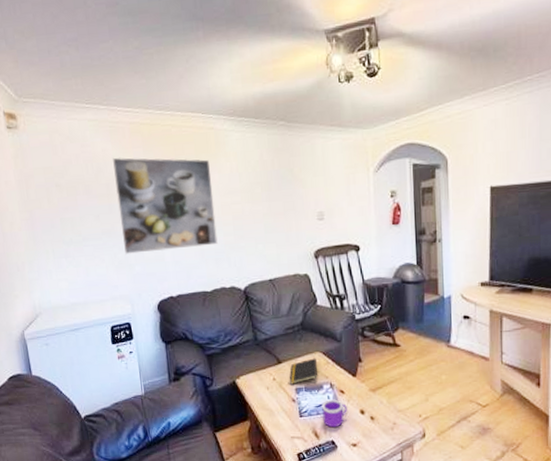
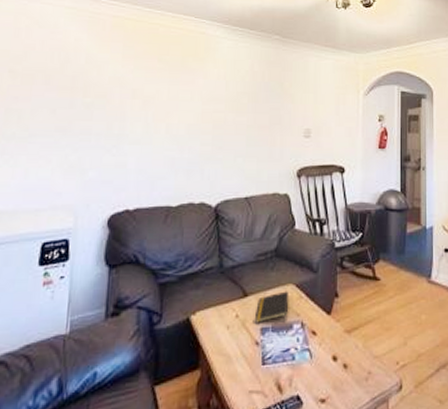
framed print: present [113,157,218,254] -> none [79,49,196,157]
mug: present [322,399,347,428] -> none [289,342,318,379]

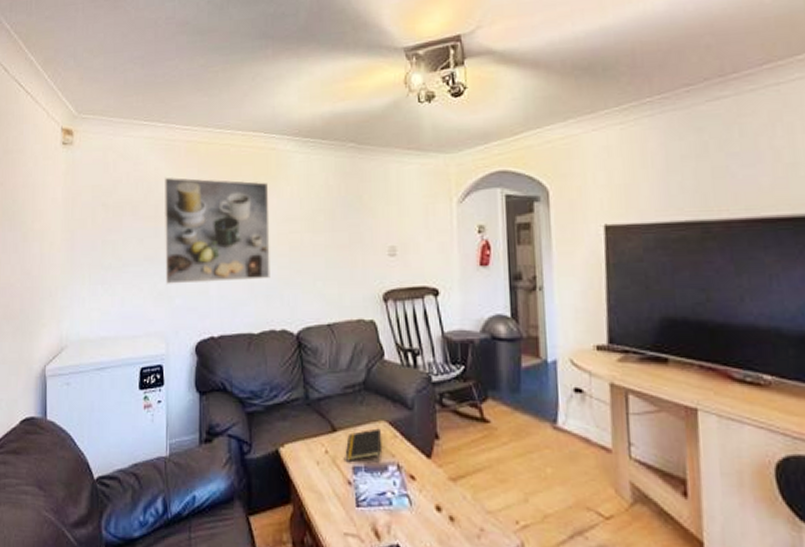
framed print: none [79,49,196,157] -> present [164,177,270,284]

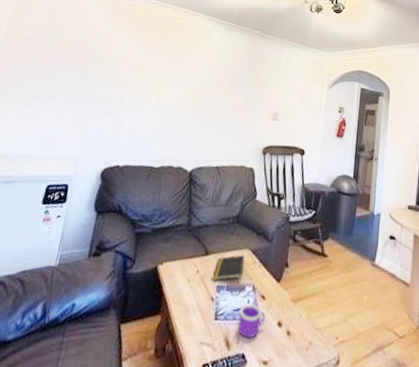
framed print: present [164,177,270,284] -> none [86,29,188,124]
mug: none [386,486,419,527] -> present [238,304,265,338]

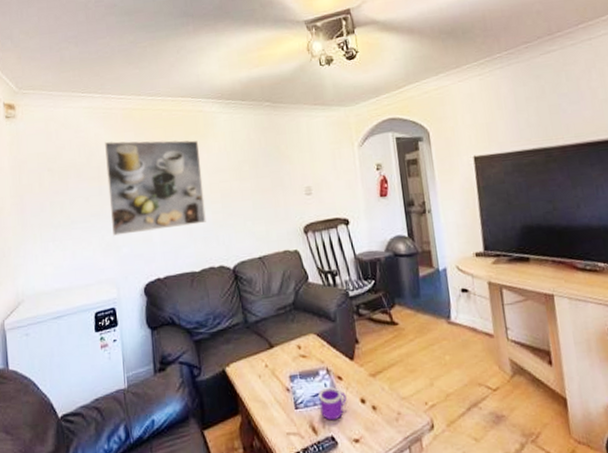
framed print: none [86,29,188,124] -> present [105,140,206,236]
notepad: present [212,255,245,281] -> none [282,340,313,372]

